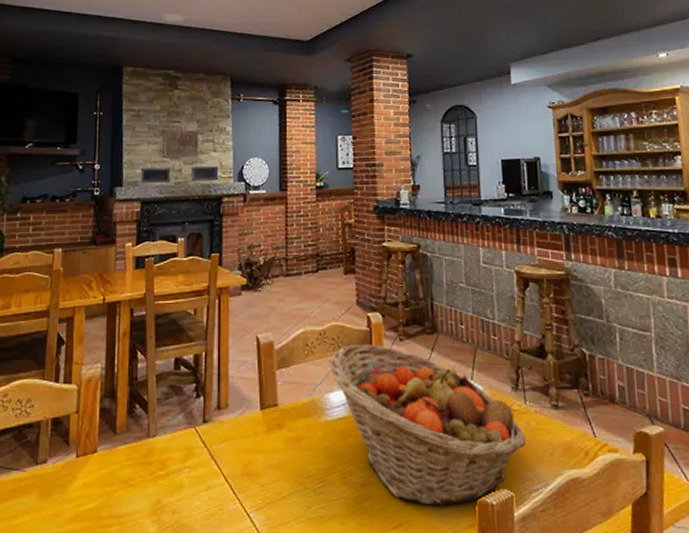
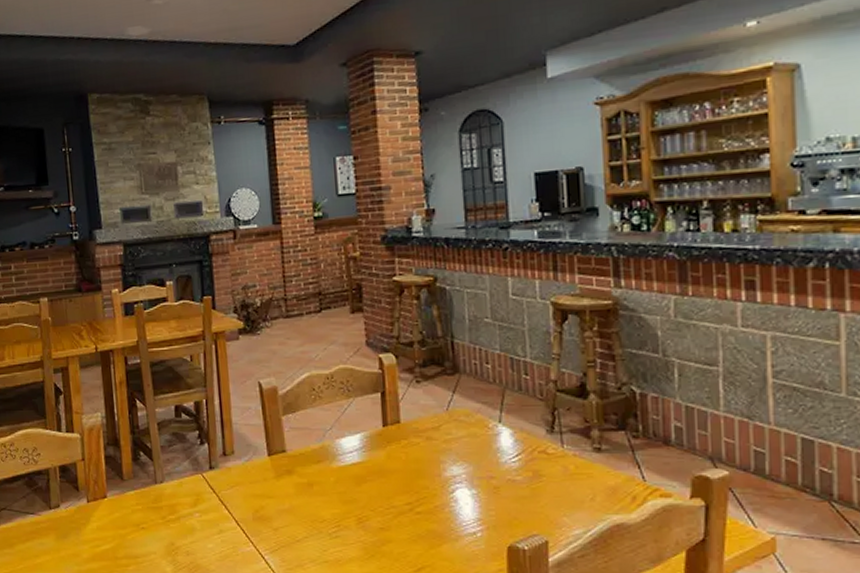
fruit basket: present [329,343,526,506] -> none [338,386,563,550]

